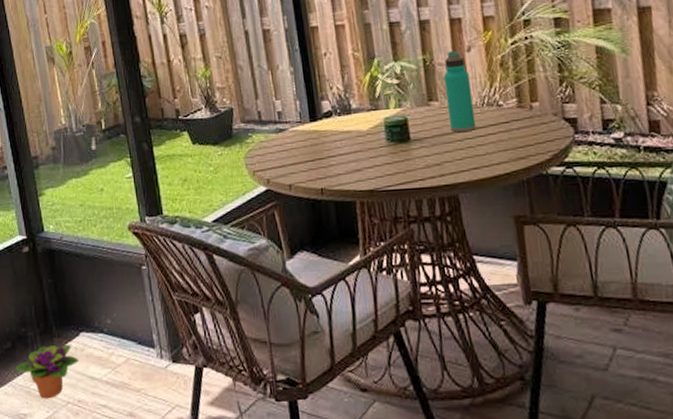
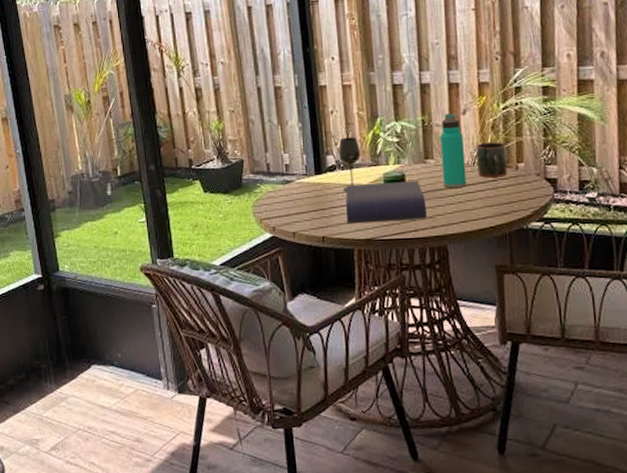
potted flower: present [15,345,79,399] -> none [28,377,90,426]
wine glass: none [334,80,359,138] -> present [338,137,361,191]
book: none [344,125,434,174] -> present [345,180,427,224]
mug: none [484,80,521,120] -> present [475,142,508,178]

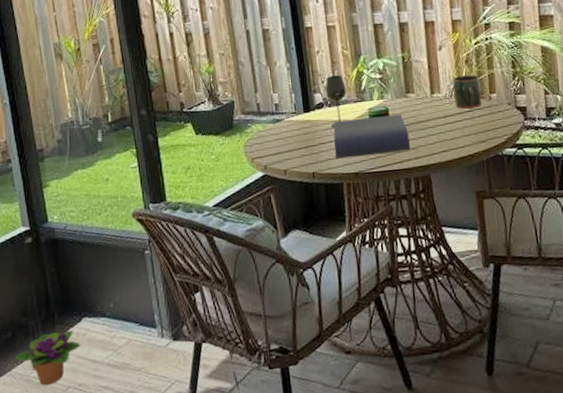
potted flower: none [28,377,90,426] -> present [15,331,81,386]
water bottle: present [440,113,467,188] -> none [419,50,446,120]

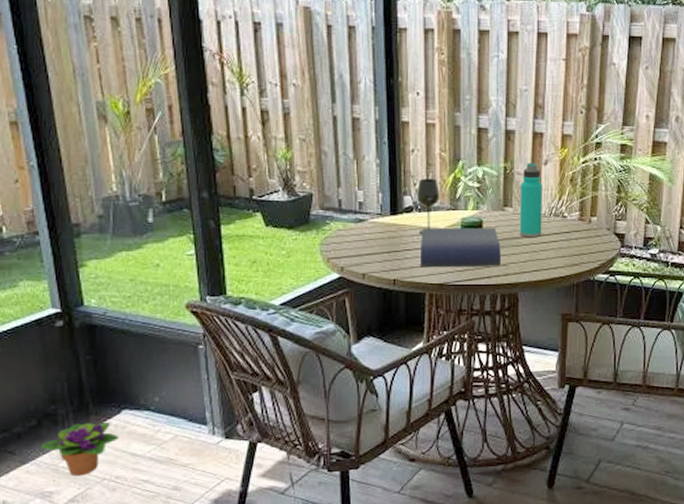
water bottle: none [419,50,446,120] -> present [520,163,542,237]
mug: present [452,74,482,109] -> none [552,194,583,229]

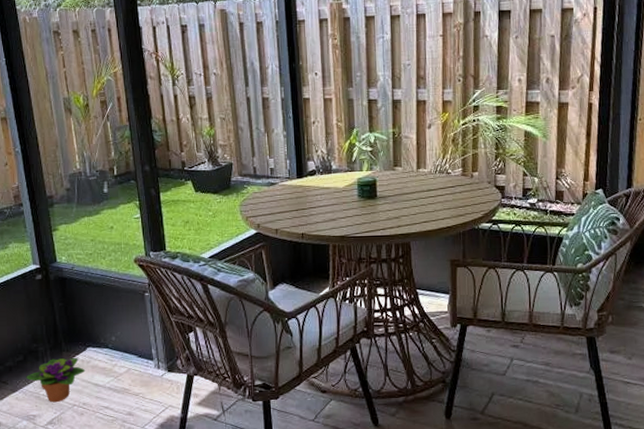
wine glass: present [417,178,440,234] -> none [318,145,338,193]
book: present [421,227,501,268] -> none [323,185,394,223]
water bottle: present [520,163,542,237] -> none [408,127,429,192]

